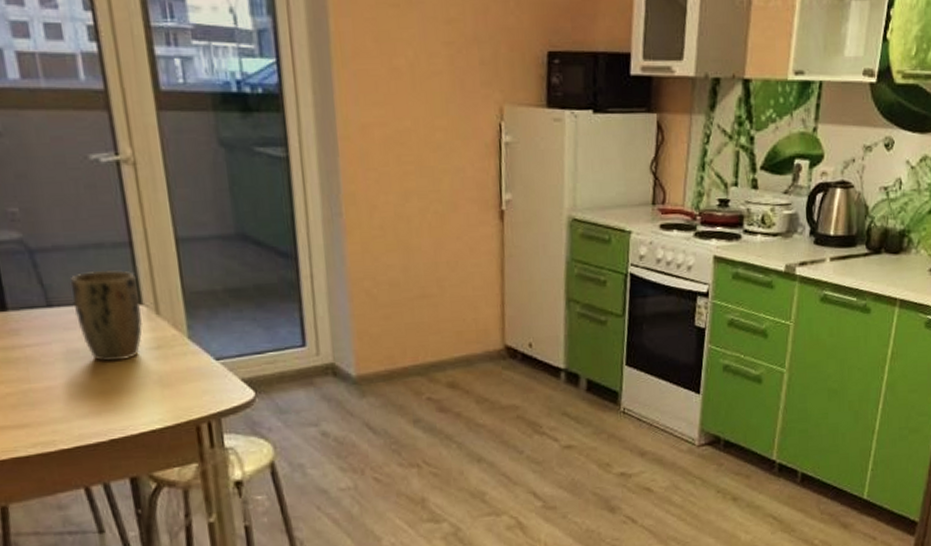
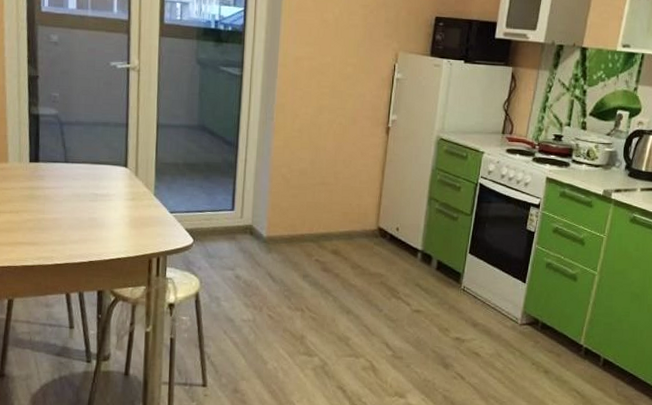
plant pot: present [70,270,142,363] -> none [82,141,126,206]

